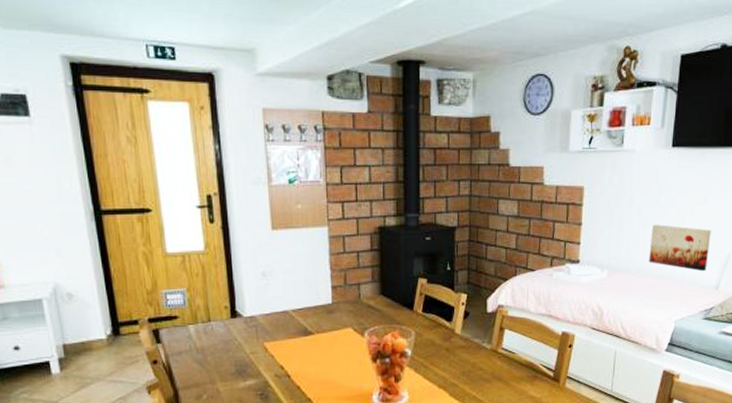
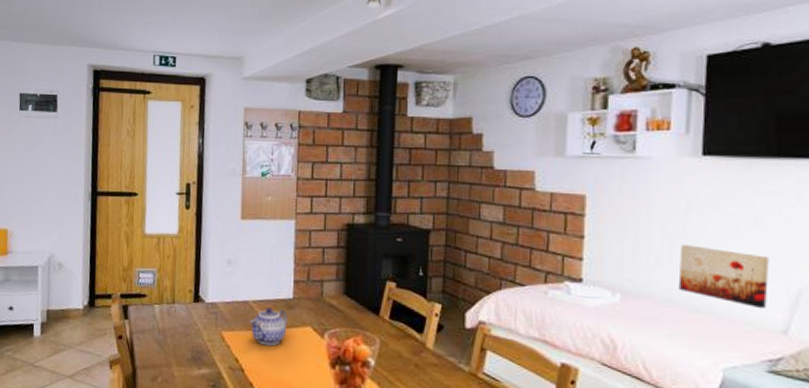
teapot: none [291,314,329,351] -> present [250,307,288,346]

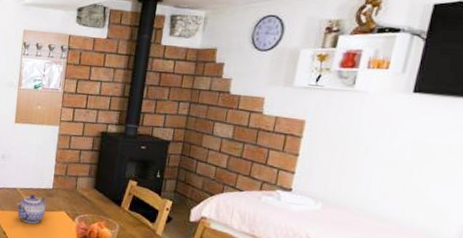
wall art: present [678,244,769,309] -> none [372,166,455,223]

